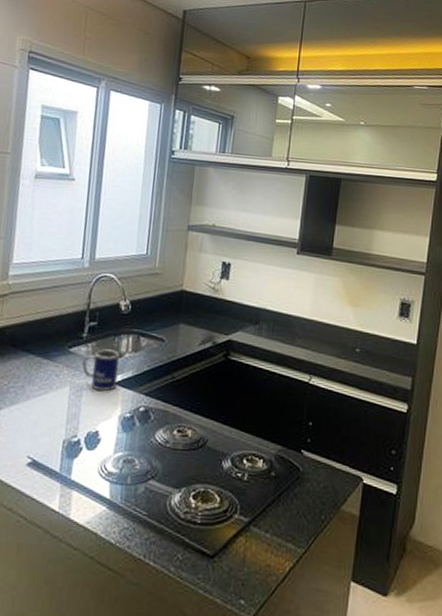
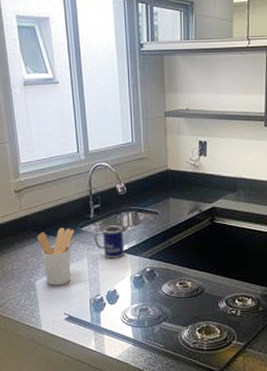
utensil holder: none [13,346,60,419] -> present [38,228,74,286]

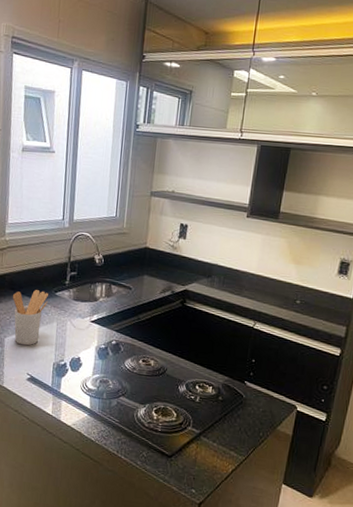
mug: present [94,225,125,258] -> none [66,294,96,327]

